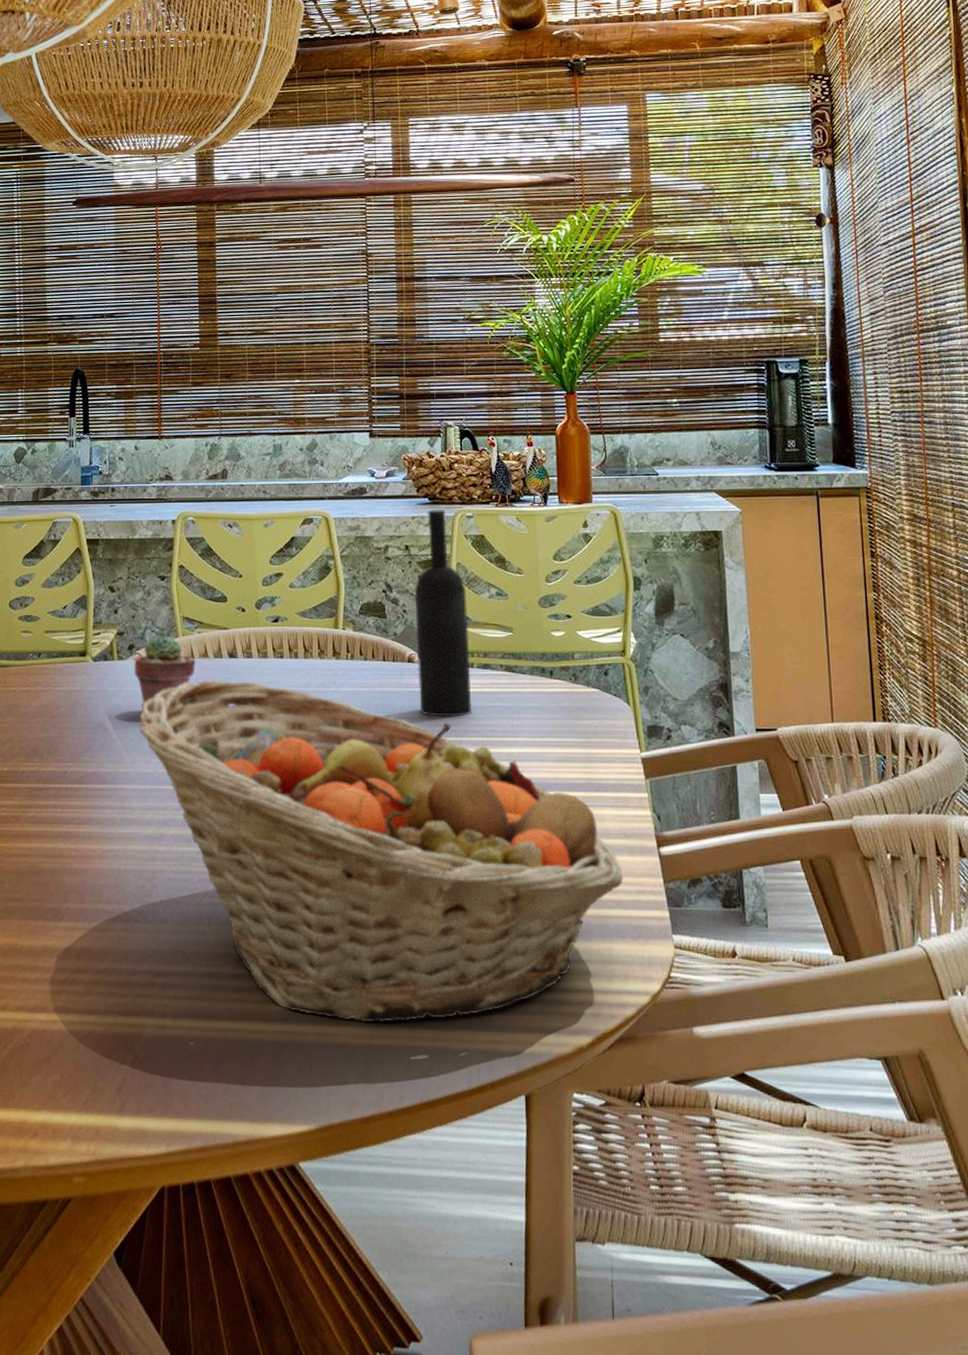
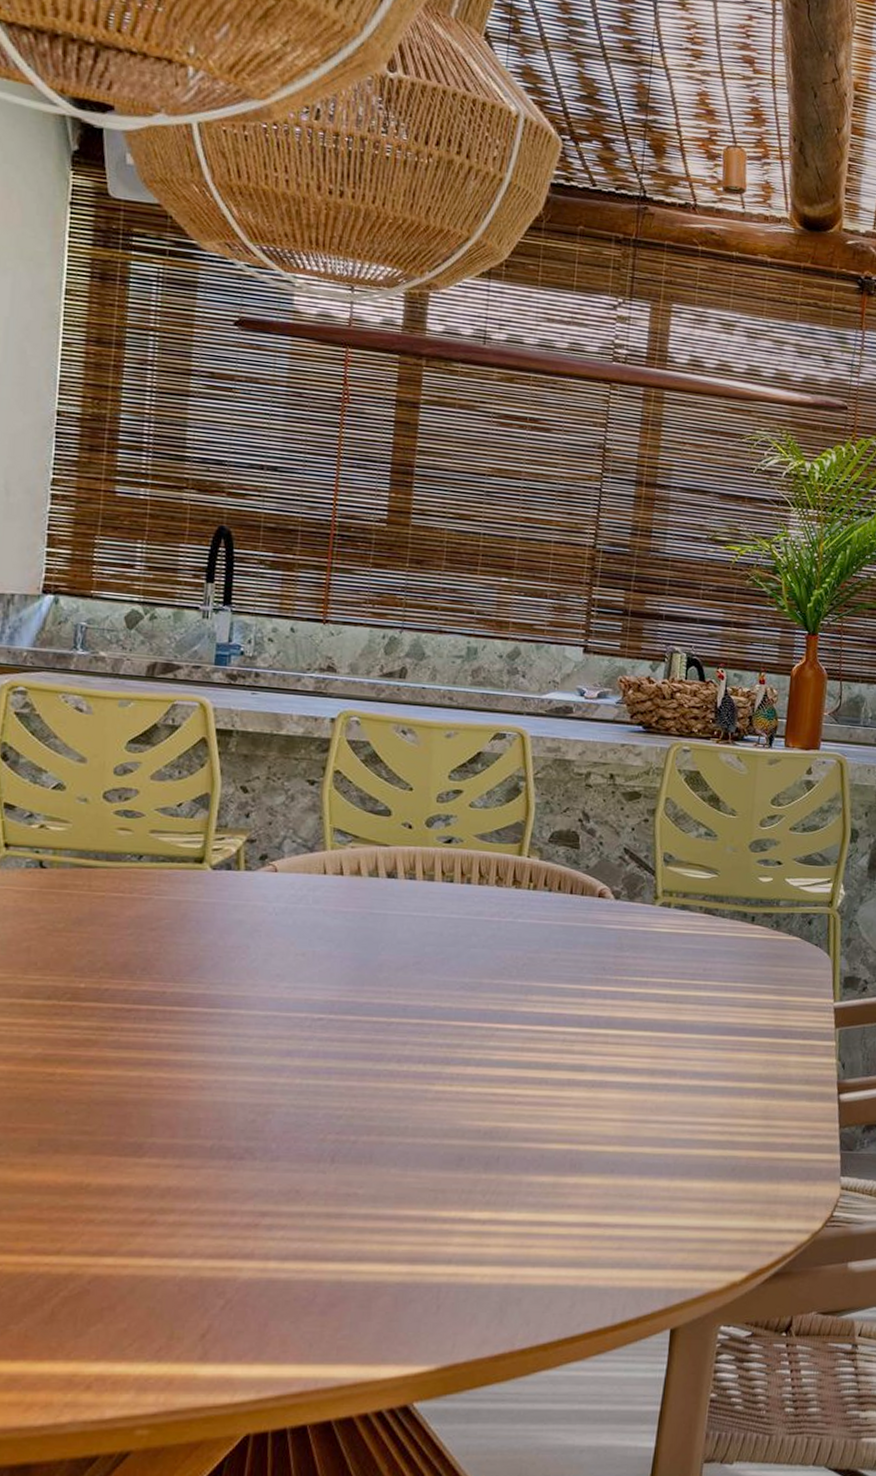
potted succulent: present [133,633,197,703] -> none [264,844,346,921]
fruit basket: present [139,680,624,1023] -> none [265,900,800,1262]
wine bottle: present [414,509,471,717] -> none [605,739,673,957]

